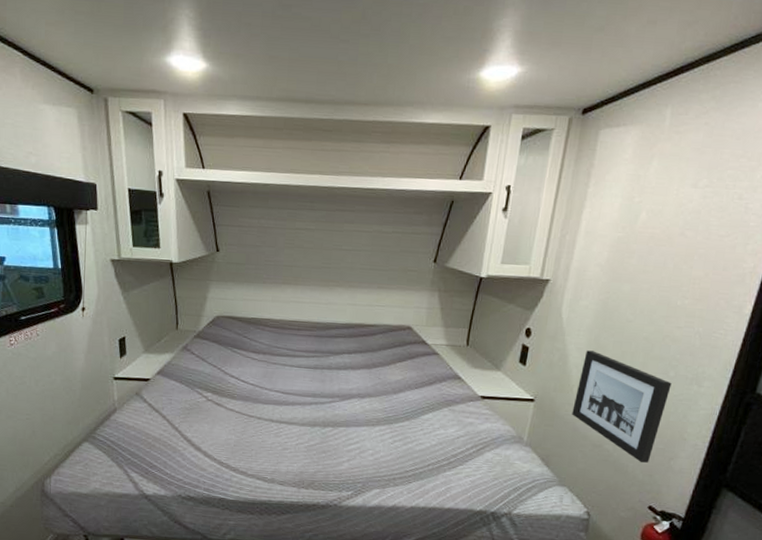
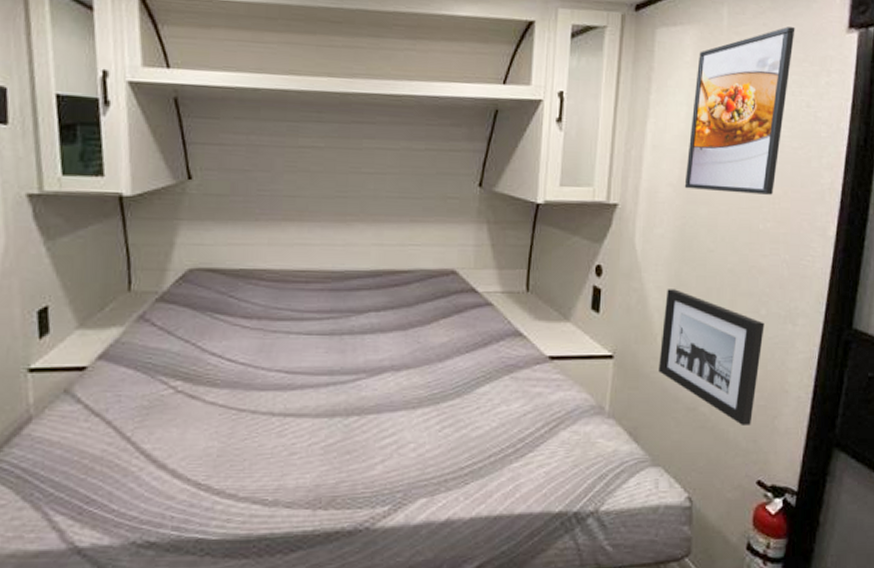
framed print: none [611,125,737,276] -> present [684,27,795,195]

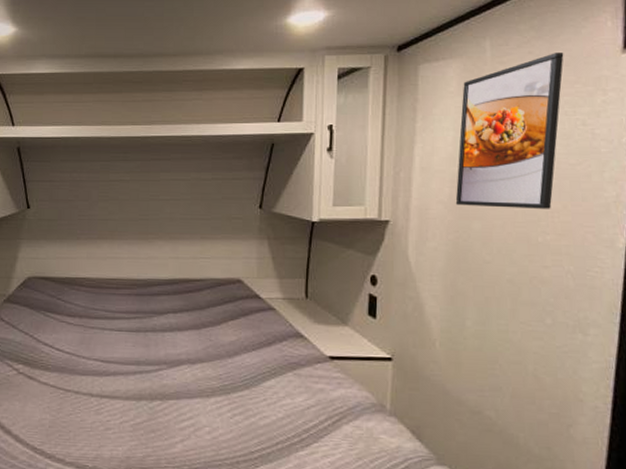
wall art: present [658,289,765,425] -> none [439,298,551,432]

